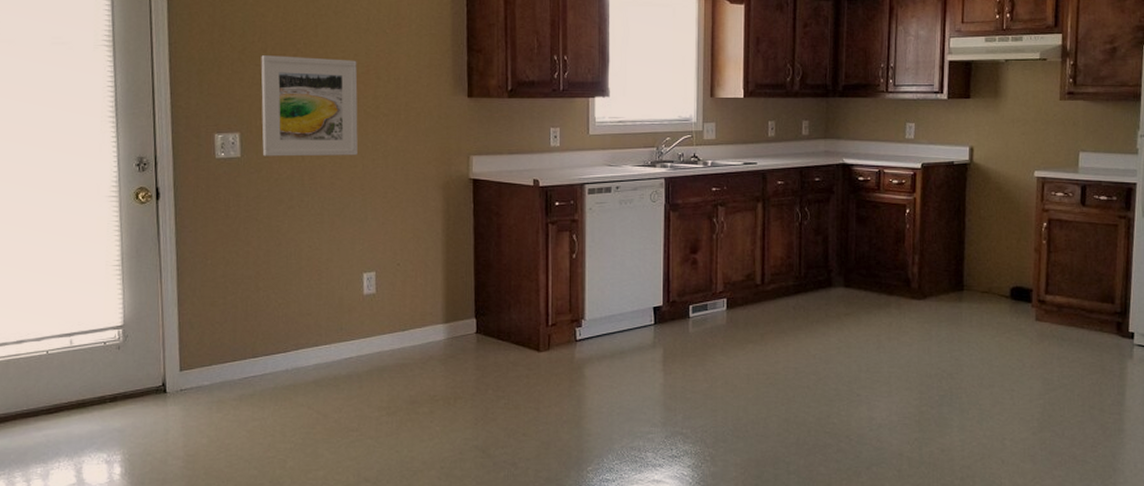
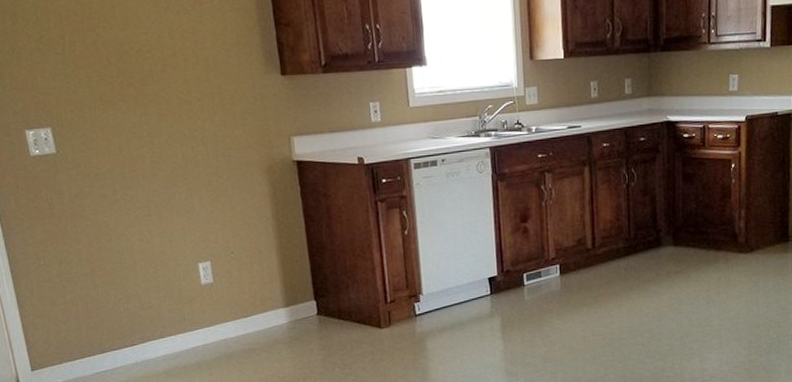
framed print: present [261,55,358,157] -> none [60,42,176,151]

